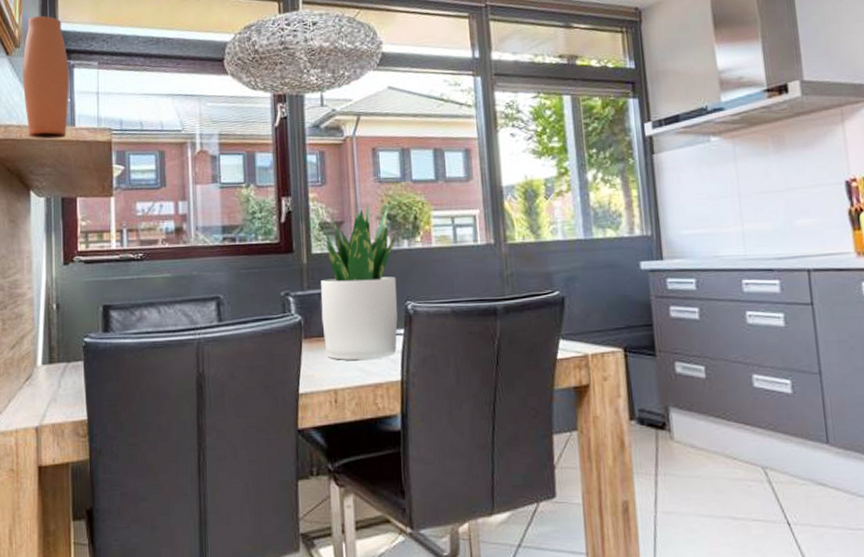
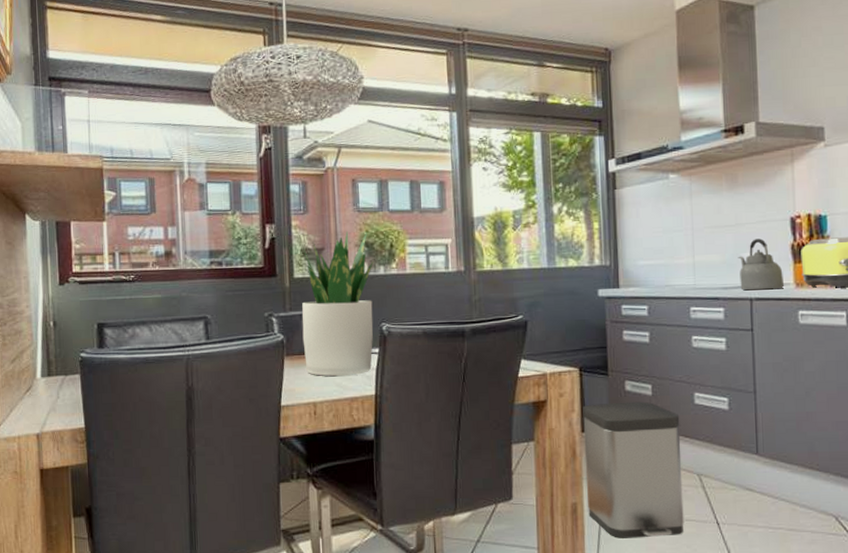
vase: present [22,15,70,140] -> none [14,43,61,165]
pedal bin: none [629,385,751,542] -> present [583,401,684,538]
kettle: none [791,204,845,261] -> present [738,238,785,291]

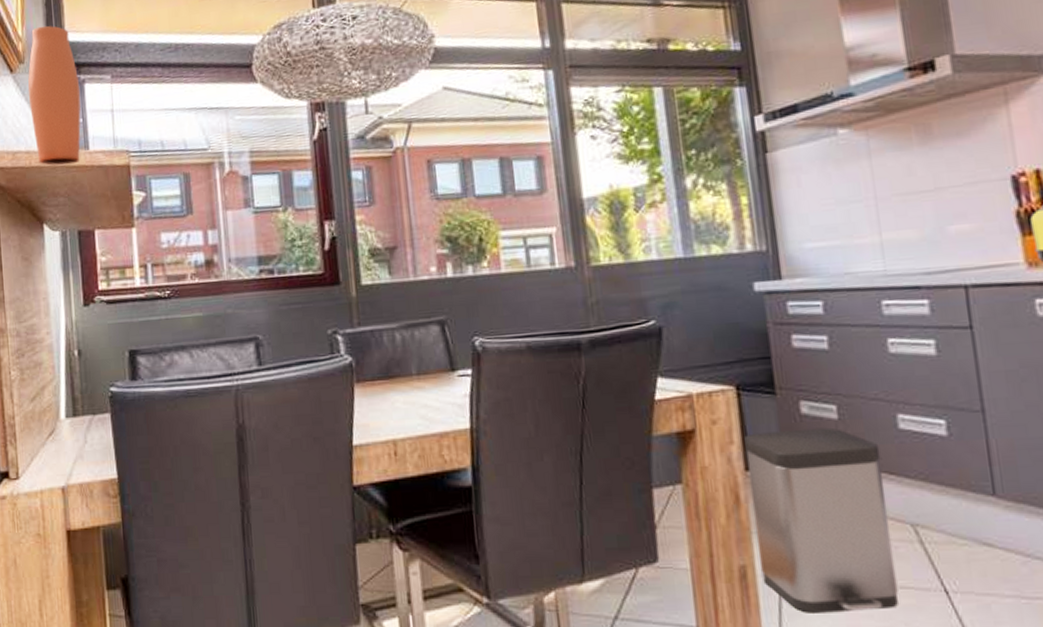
vase: none [14,43,61,165] -> present [27,25,81,166]
planter: present [302,231,374,377] -> none [371,224,464,407]
kettle: present [738,238,785,291] -> none [942,205,1012,276]

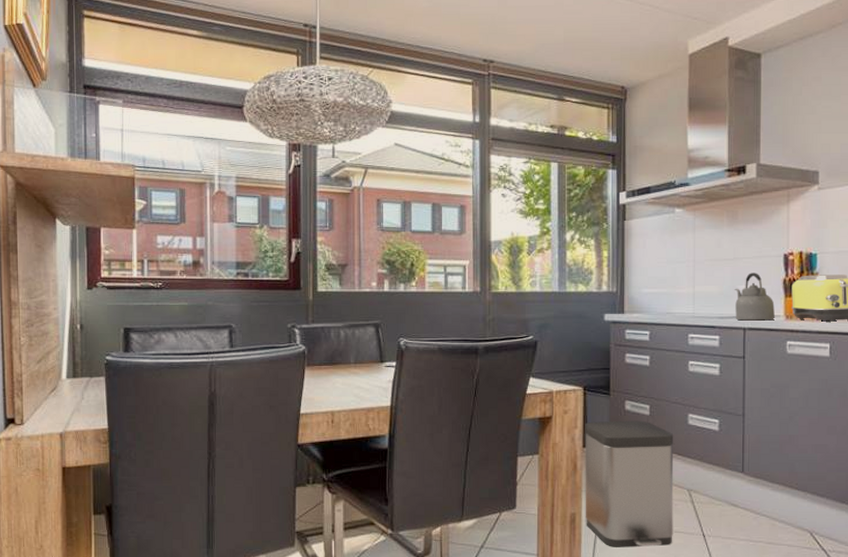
vase: present [27,25,81,166] -> none [48,50,95,171]
kettle: none [942,205,1012,276] -> present [734,273,776,321]

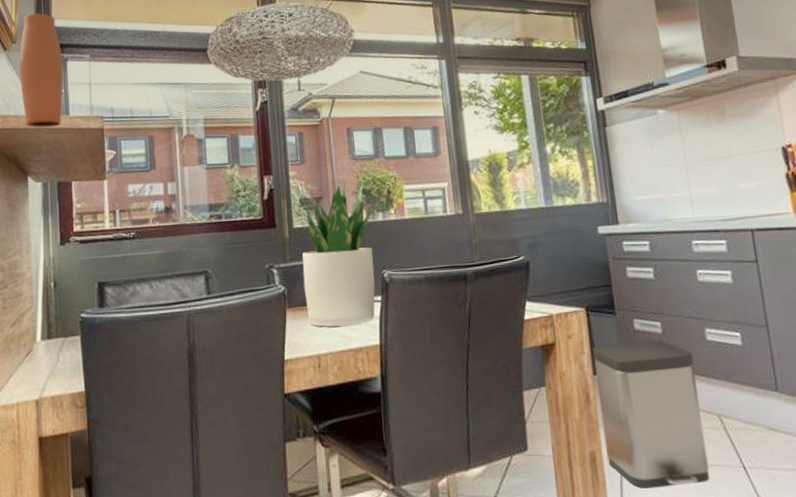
vase: none [48,50,95,171] -> present [18,13,64,128]
planter: none [323,249,395,388] -> present [301,179,375,328]
kettle: present [734,273,776,321] -> none [734,169,785,222]

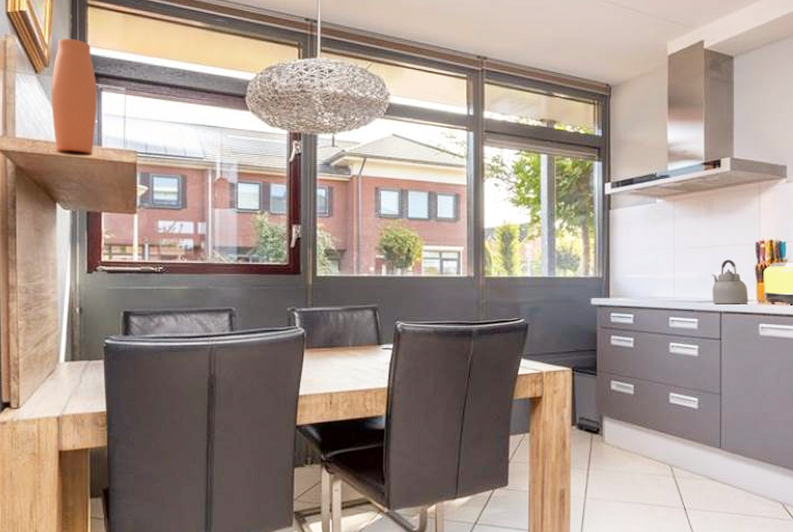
planter: present [301,179,375,328] -> none [322,235,392,369]
pedal bin: present [592,340,709,489] -> none [573,399,656,522]
kettle: none [734,169,785,222] -> present [711,259,749,305]

